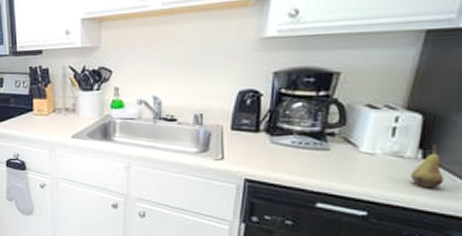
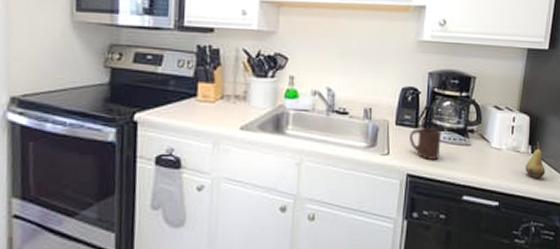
cup: none [248,131,289,165] -> present [410,127,441,160]

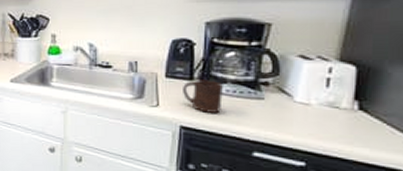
fruit: present [525,142,545,179] -> none [348,96,382,140]

